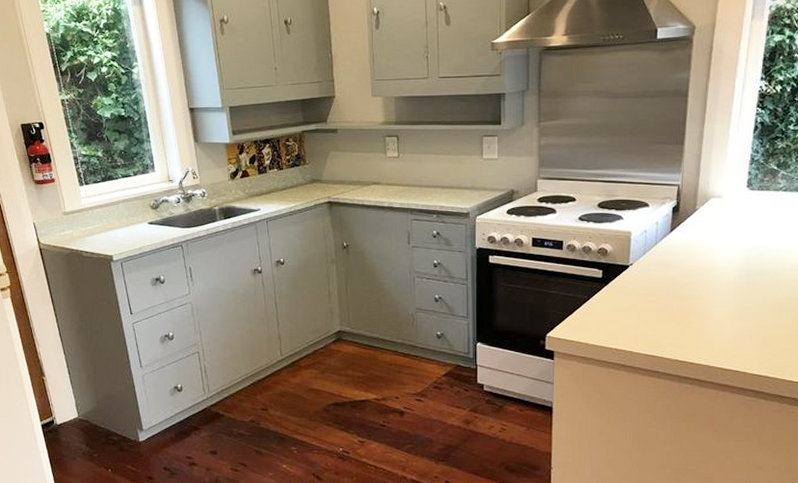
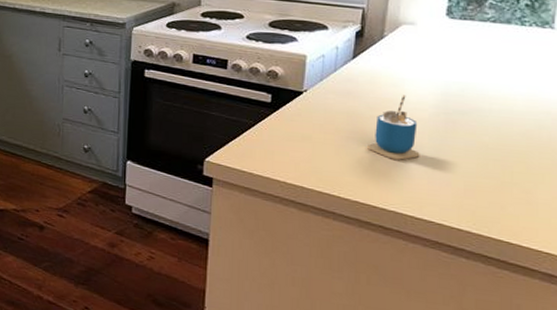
cup: none [684,262,727,320] -> present [367,95,420,160]

